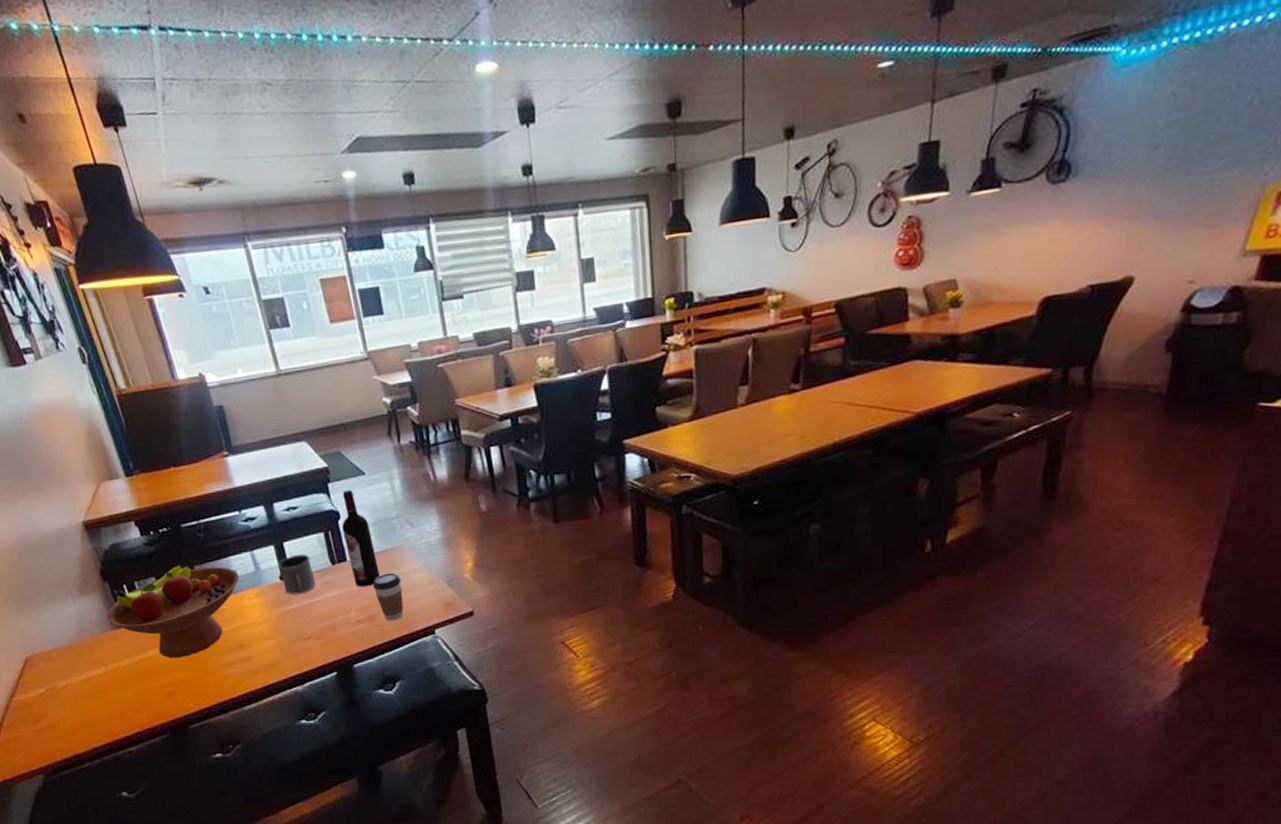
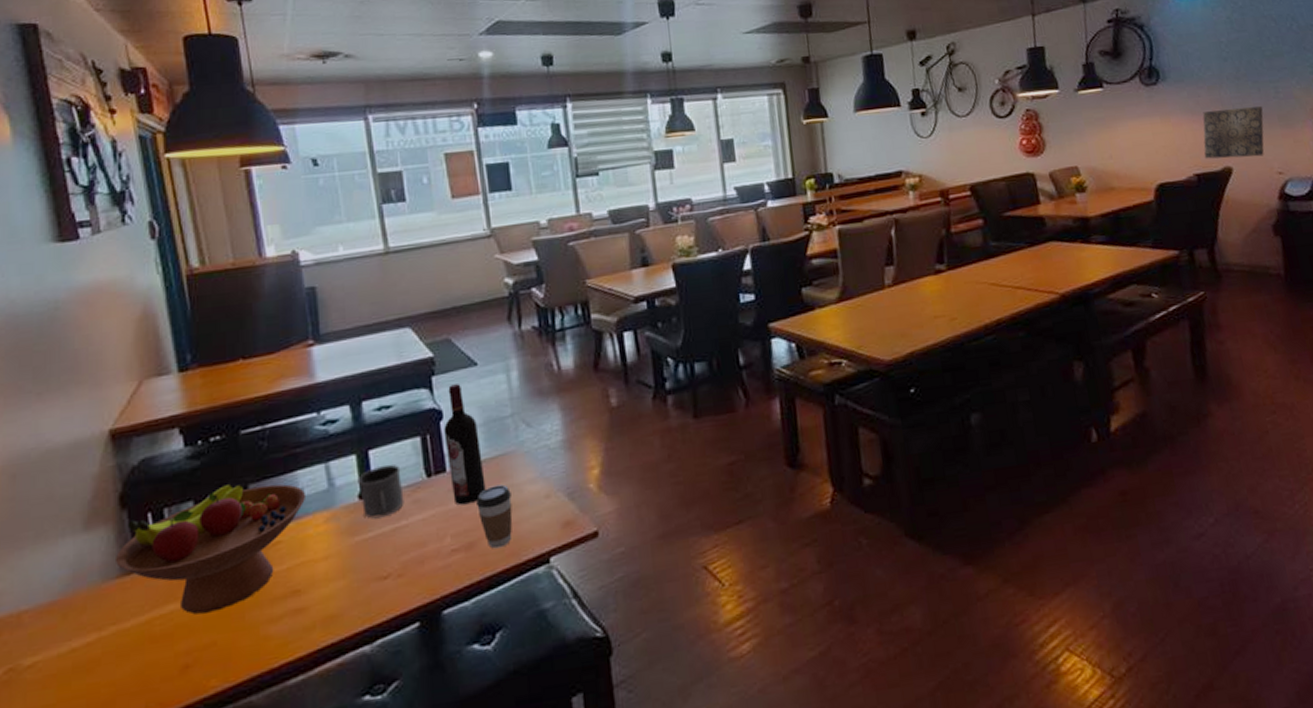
wall art: none [1104,204,1189,268] -> present [1202,106,1265,159]

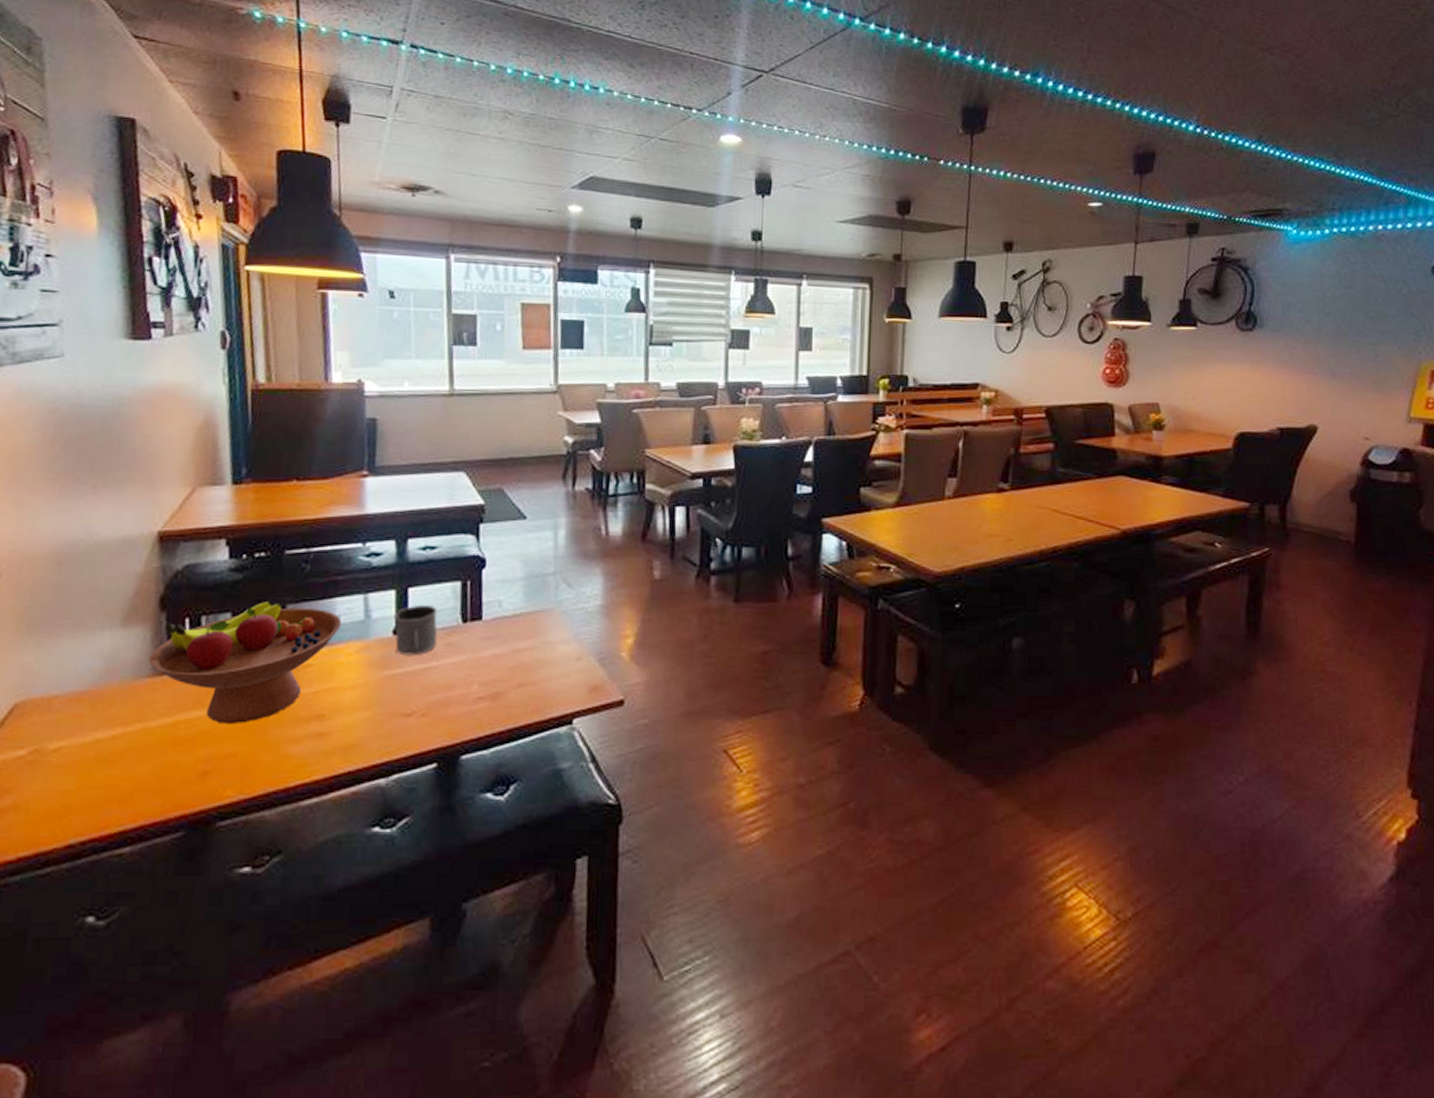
wine bottle: present [444,384,486,505] -> none [484,535,520,655]
coffee cup: present [476,484,513,549] -> none [508,640,543,703]
wall art: present [1202,106,1265,159] -> none [1290,366,1359,419]

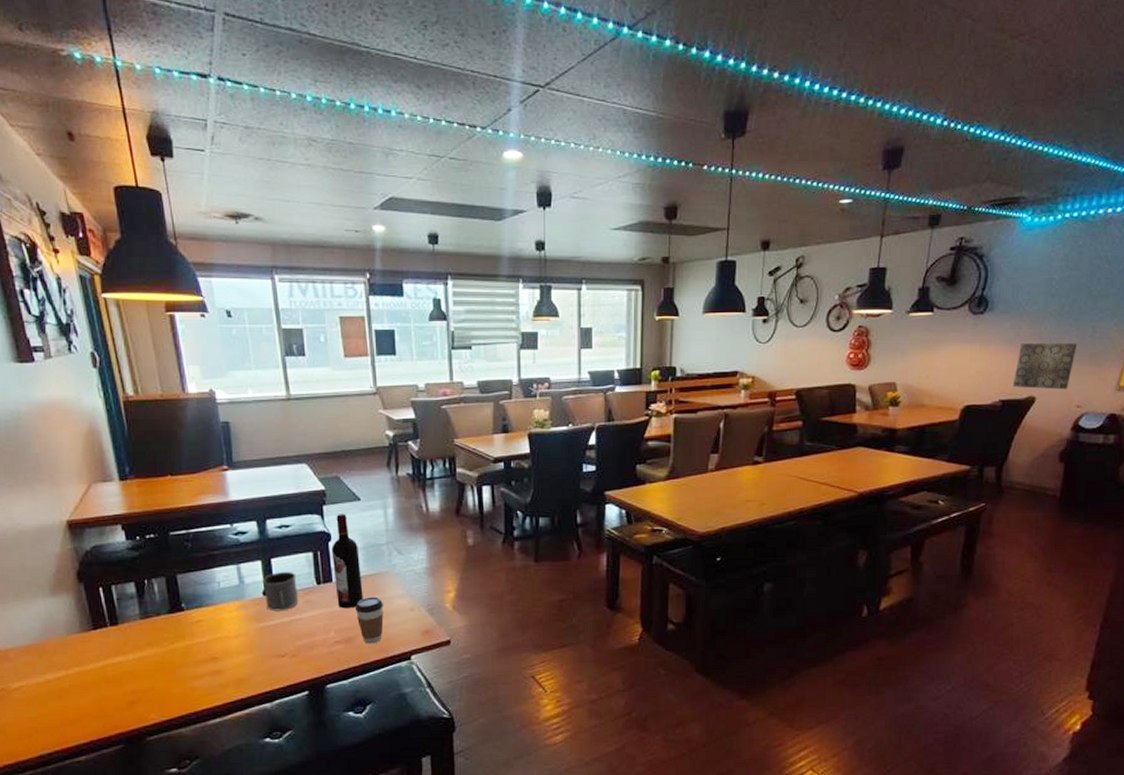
fruit bowl: present [149,602,341,724] -> none [76,573,221,666]
wine bottle: none [484,535,520,655] -> present [332,514,363,609]
coffee cup: none [508,640,543,703] -> present [356,597,384,644]
wall art: none [1290,366,1359,419] -> present [1012,343,1078,390]

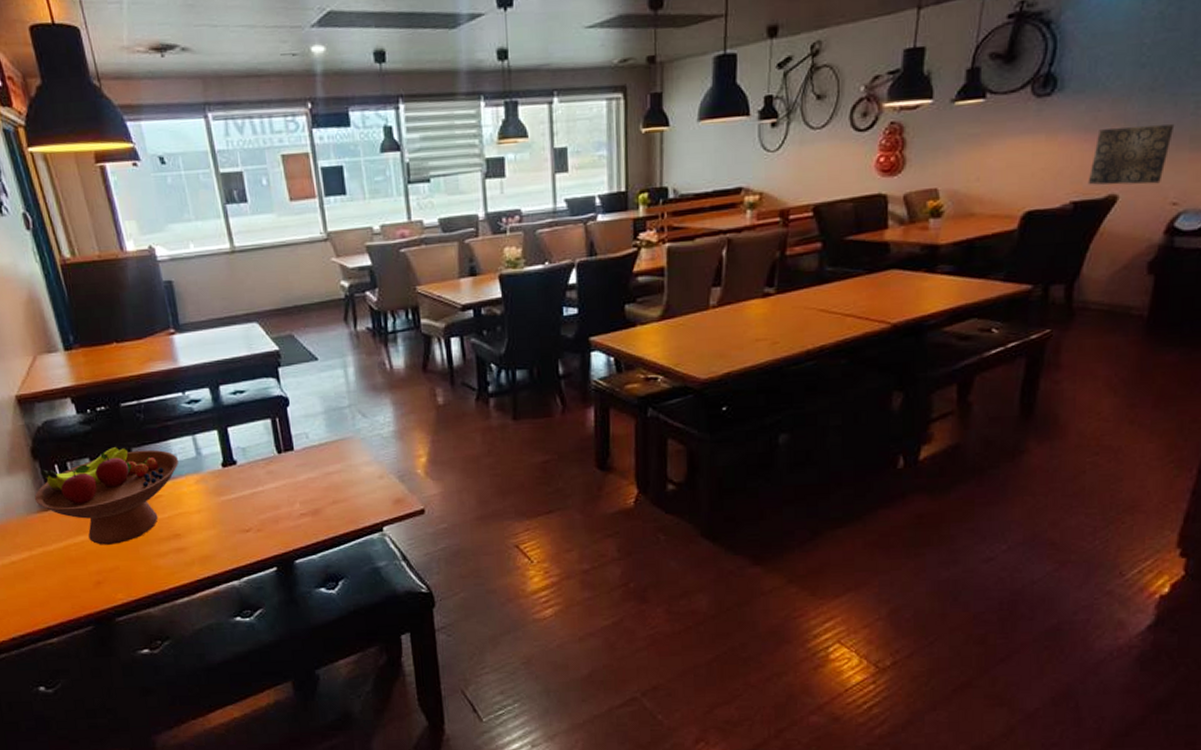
fruit bowl: none [76,573,221,666] -> present [35,447,178,545]
mug: present [262,571,299,611] -> none [220,440,260,484]
wine bottle: present [332,514,363,609] -> none [290,376,328,479]
coffee cup: present [356,597,384,644] -> none [320,464,351,516]

